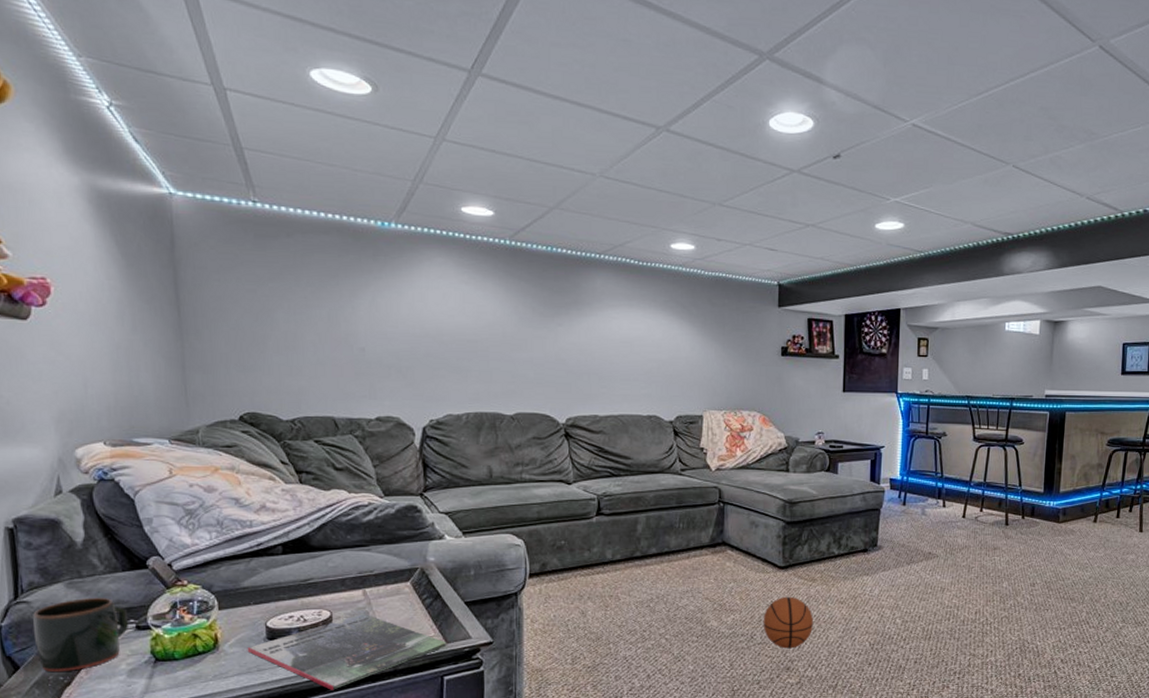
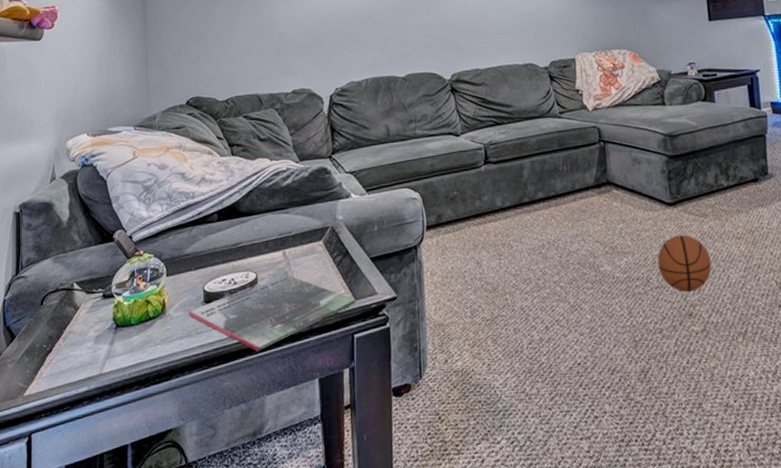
mug: present [32,597,129,673] -> none [27,269,98,341]

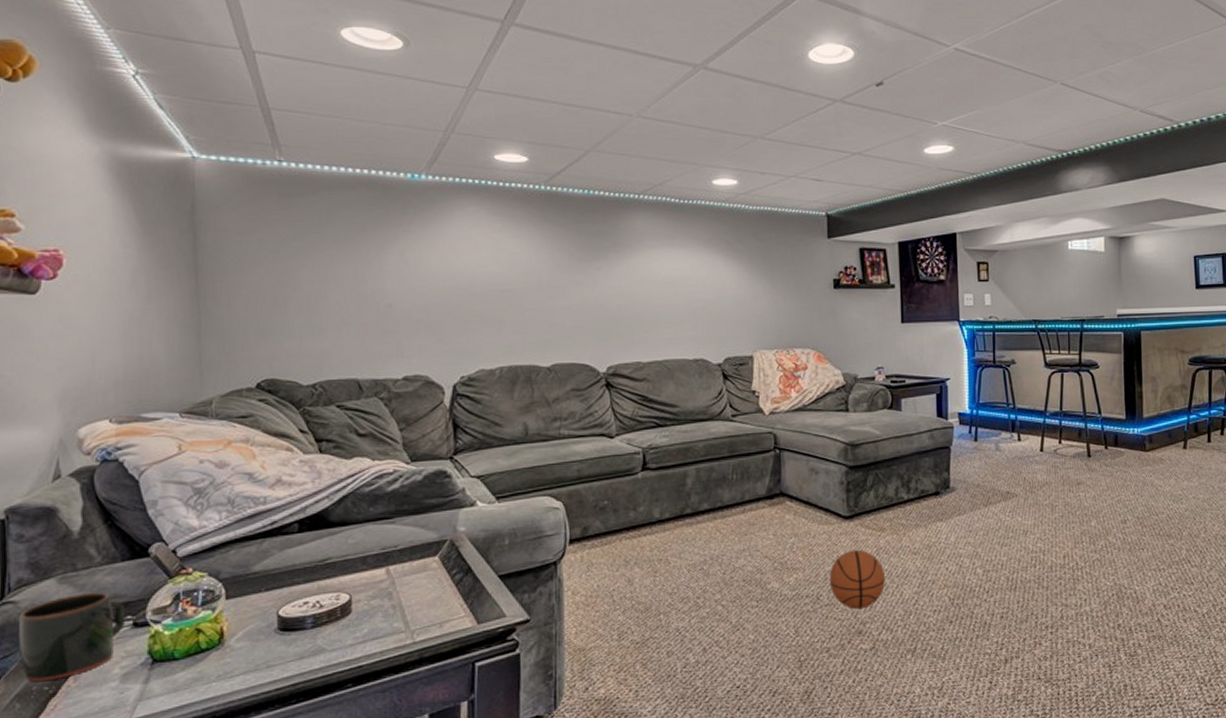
mug: none [27,269,98,341] -> present [18,591,126,682]
magazine: present [188,274,356,352] -> none [256,595,479,686]

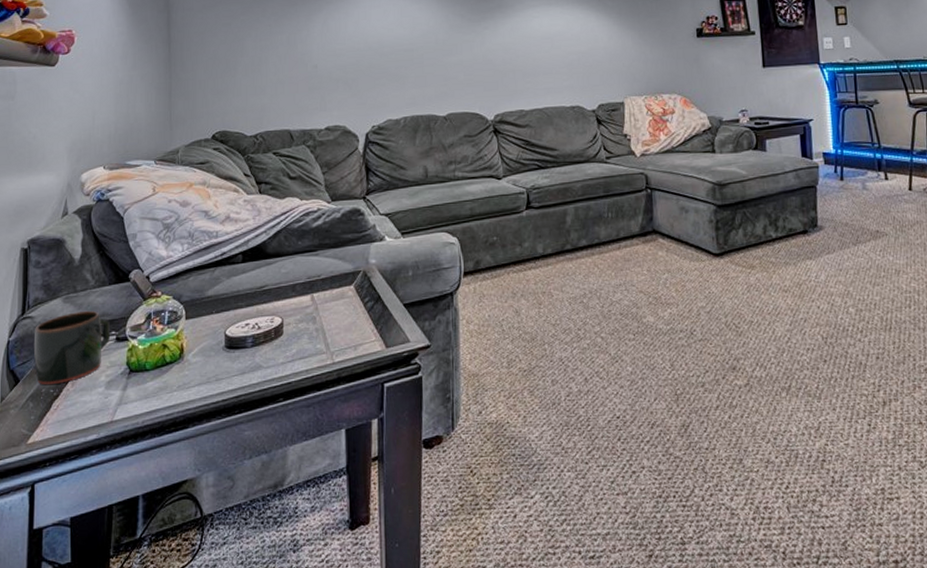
basketball: present [829,549,886,610] -> none [702,286,758,346]

